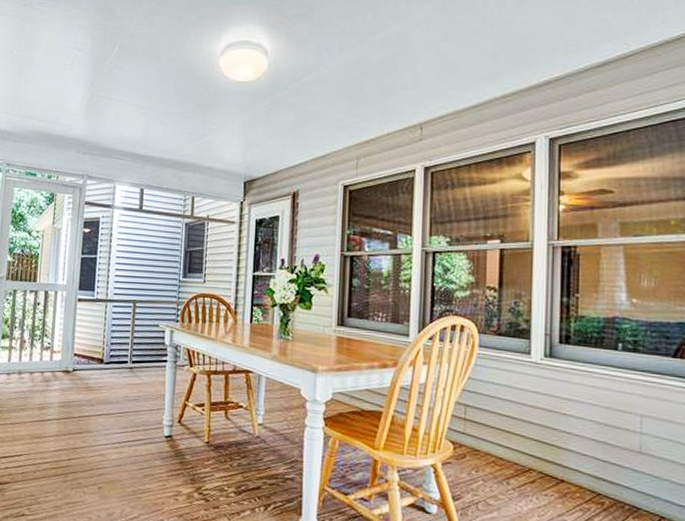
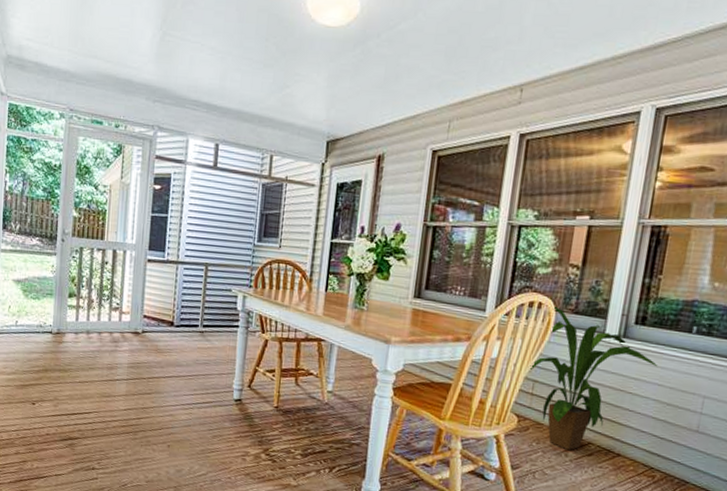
house plant: none [458,328,588,478] -> present [528,306,657,451]

